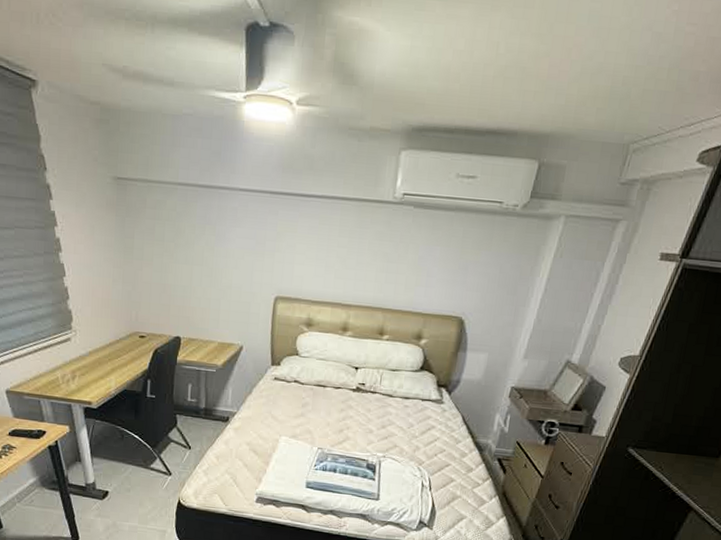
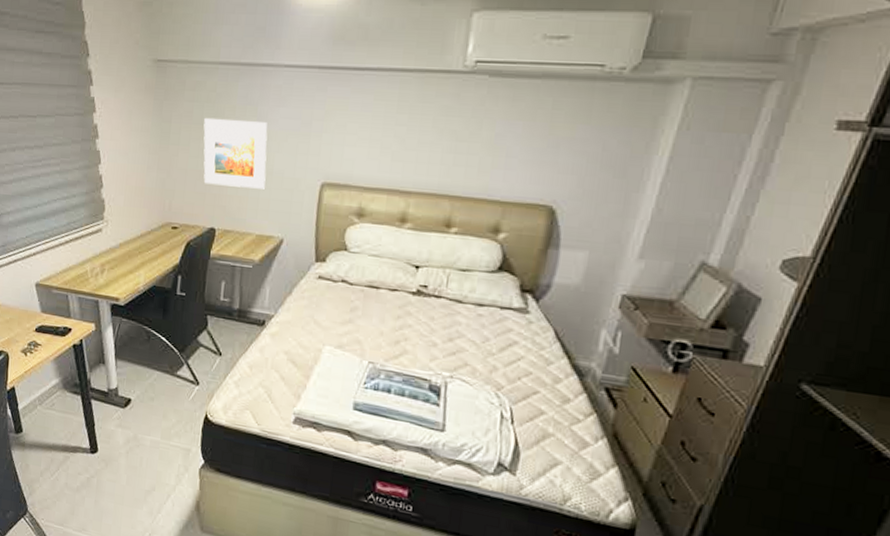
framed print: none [165,234,226,302] -> present [203,117,268,189]

